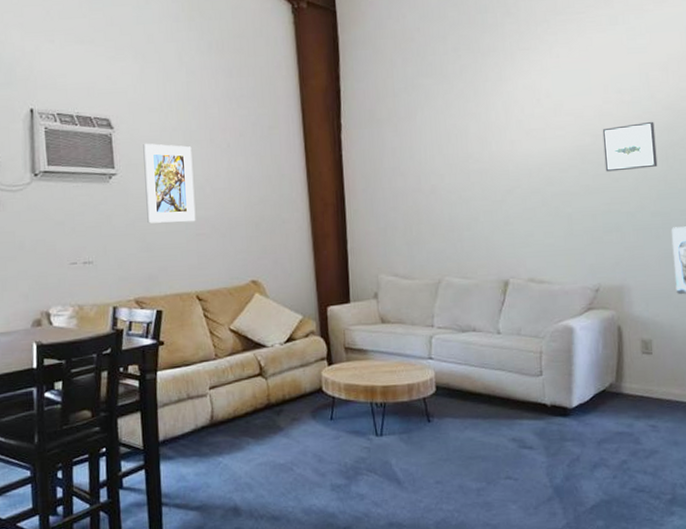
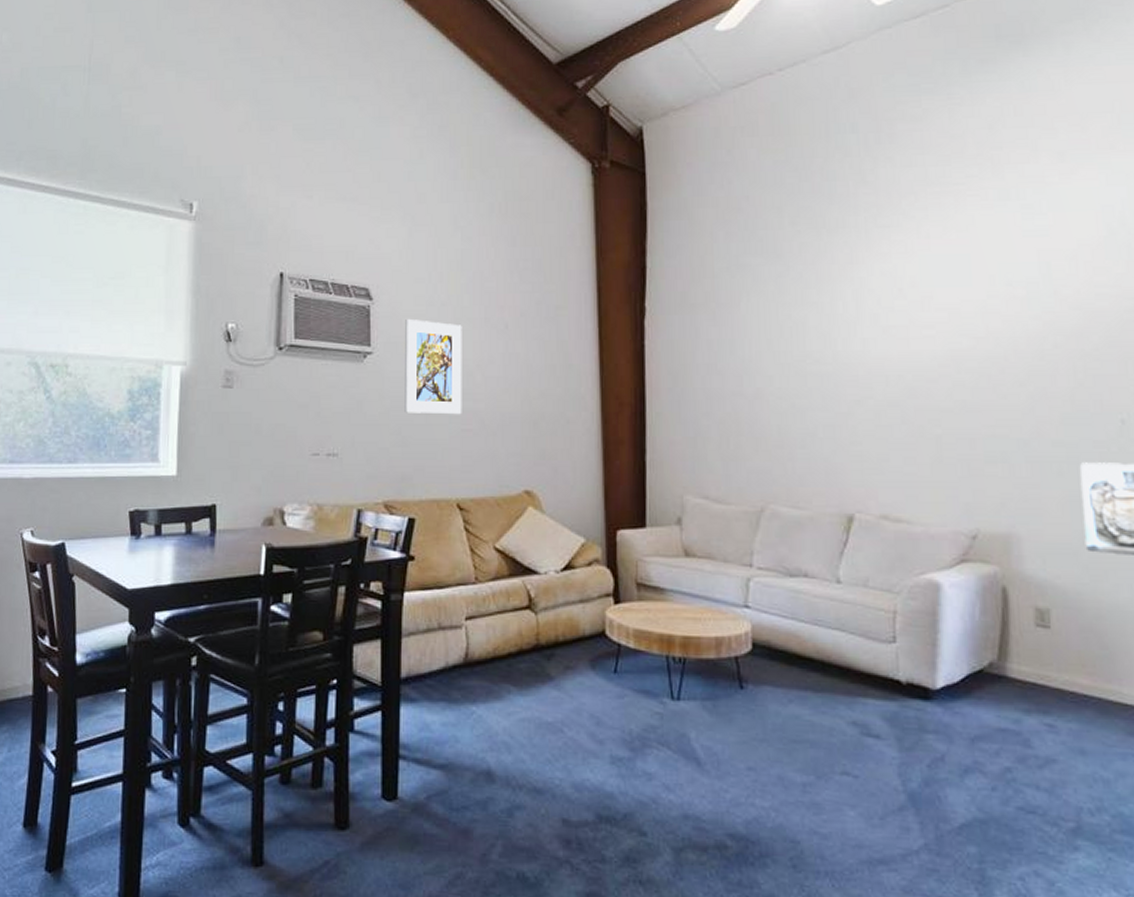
wall art: present [602,121,658,172] -> none [985,323,1062,385]

